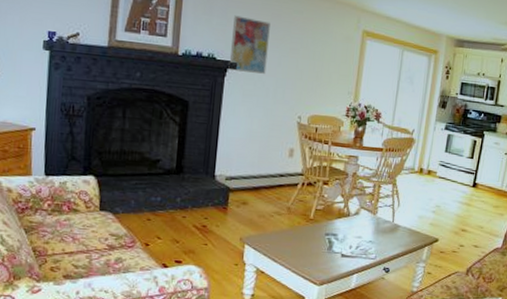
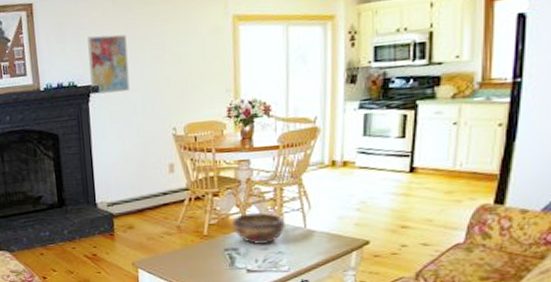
decorative bowl: none [335,203,378,233] -> present [232,213,285,244]

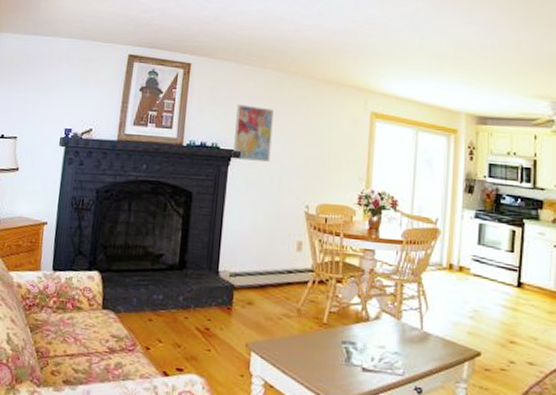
decorative bowl: present [232,213,285,244] -> none [352,305,403,342]

